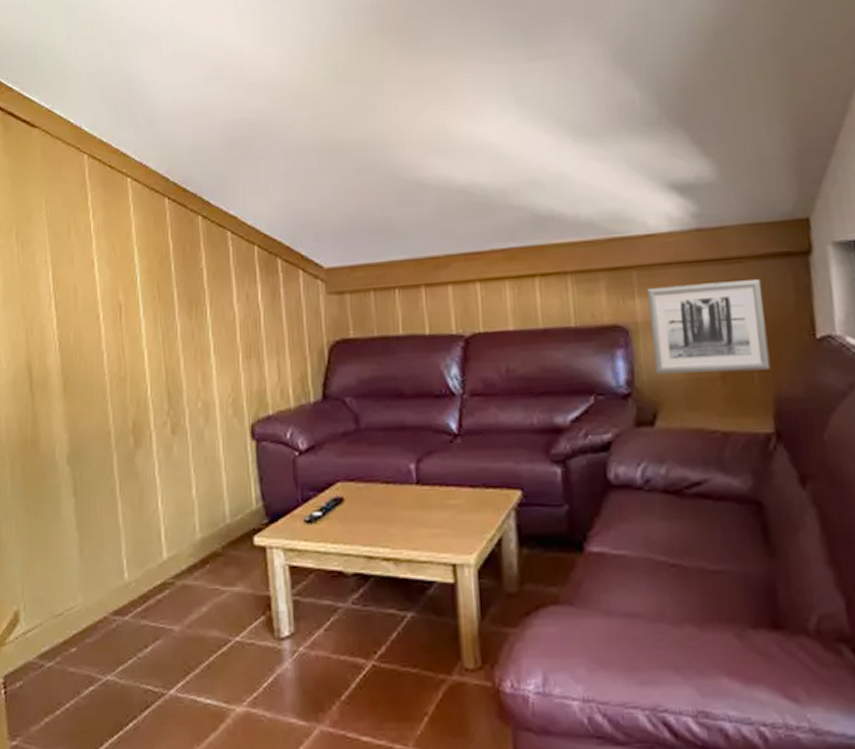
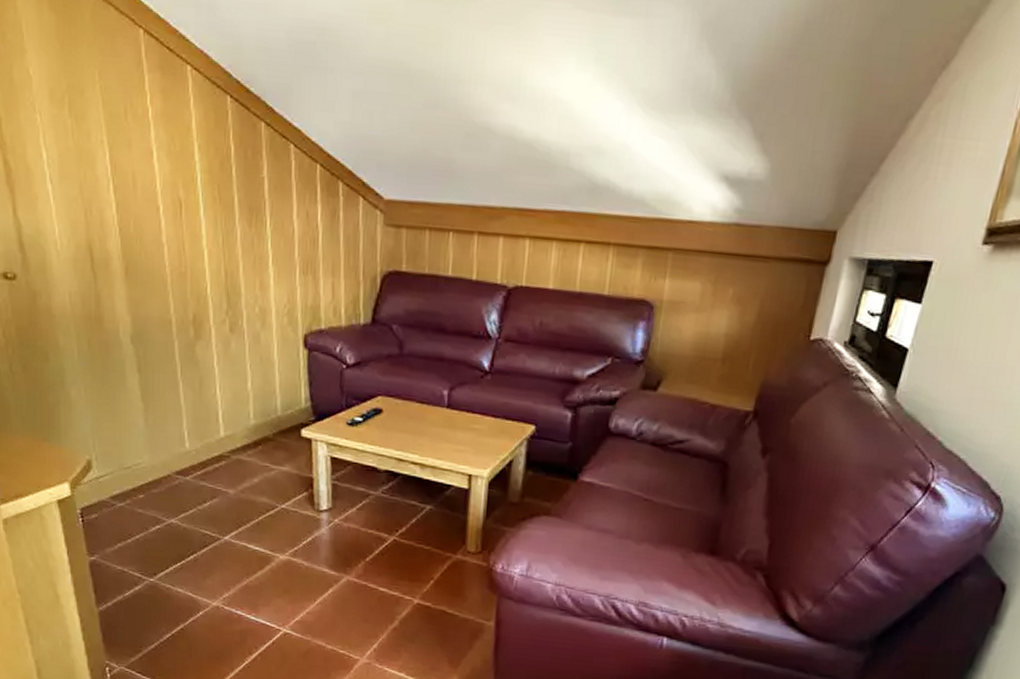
wall art: present [646,279,771,375] -> none [668,271,779,359]

